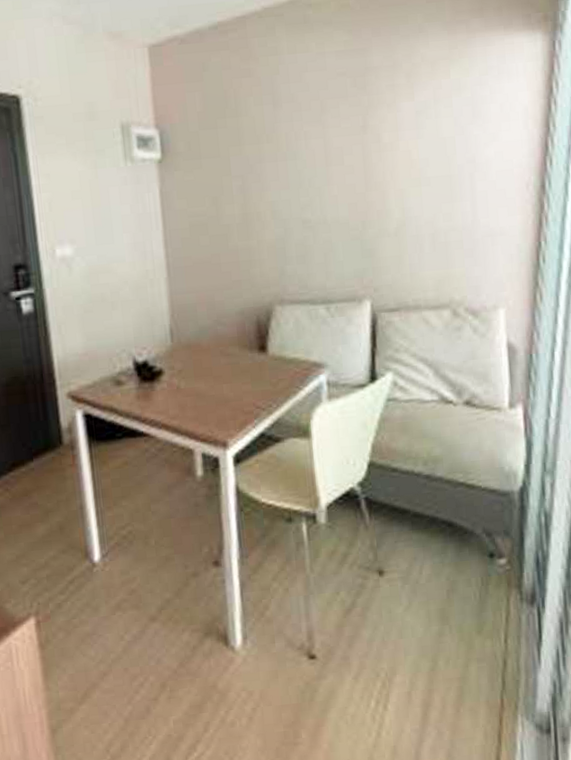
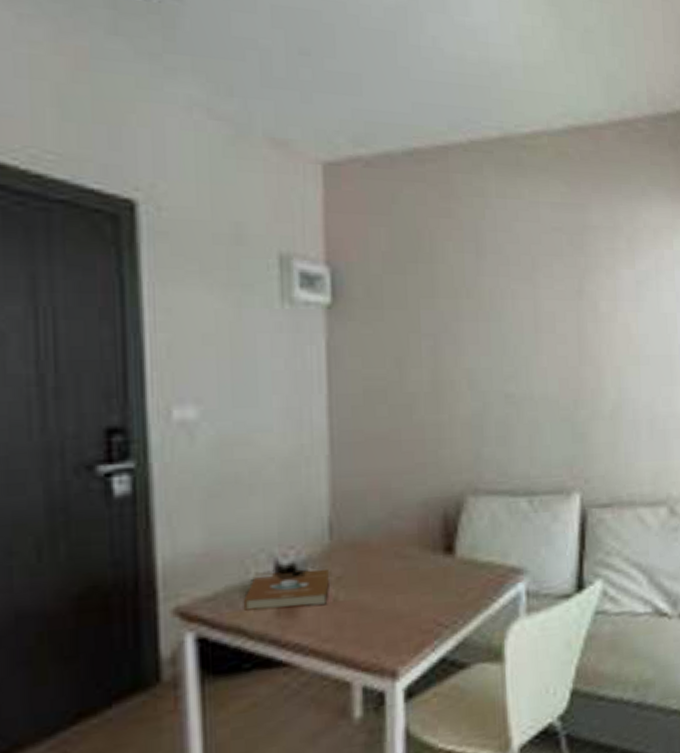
book: none [113,364,173,395] -> present [243,569,329,611]

